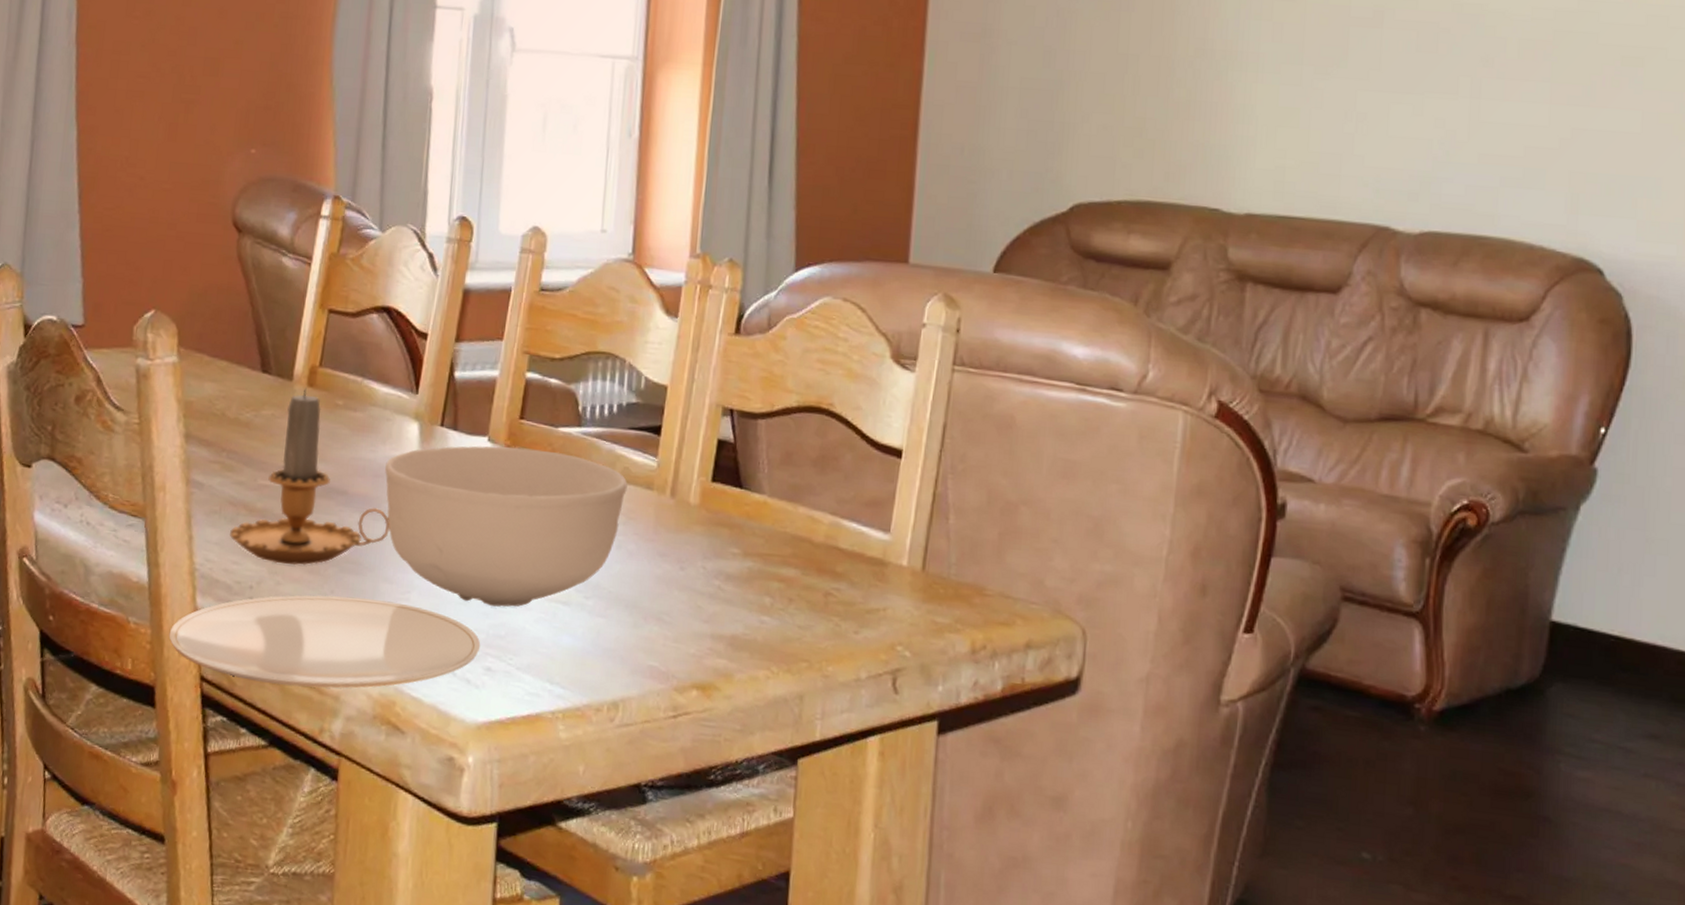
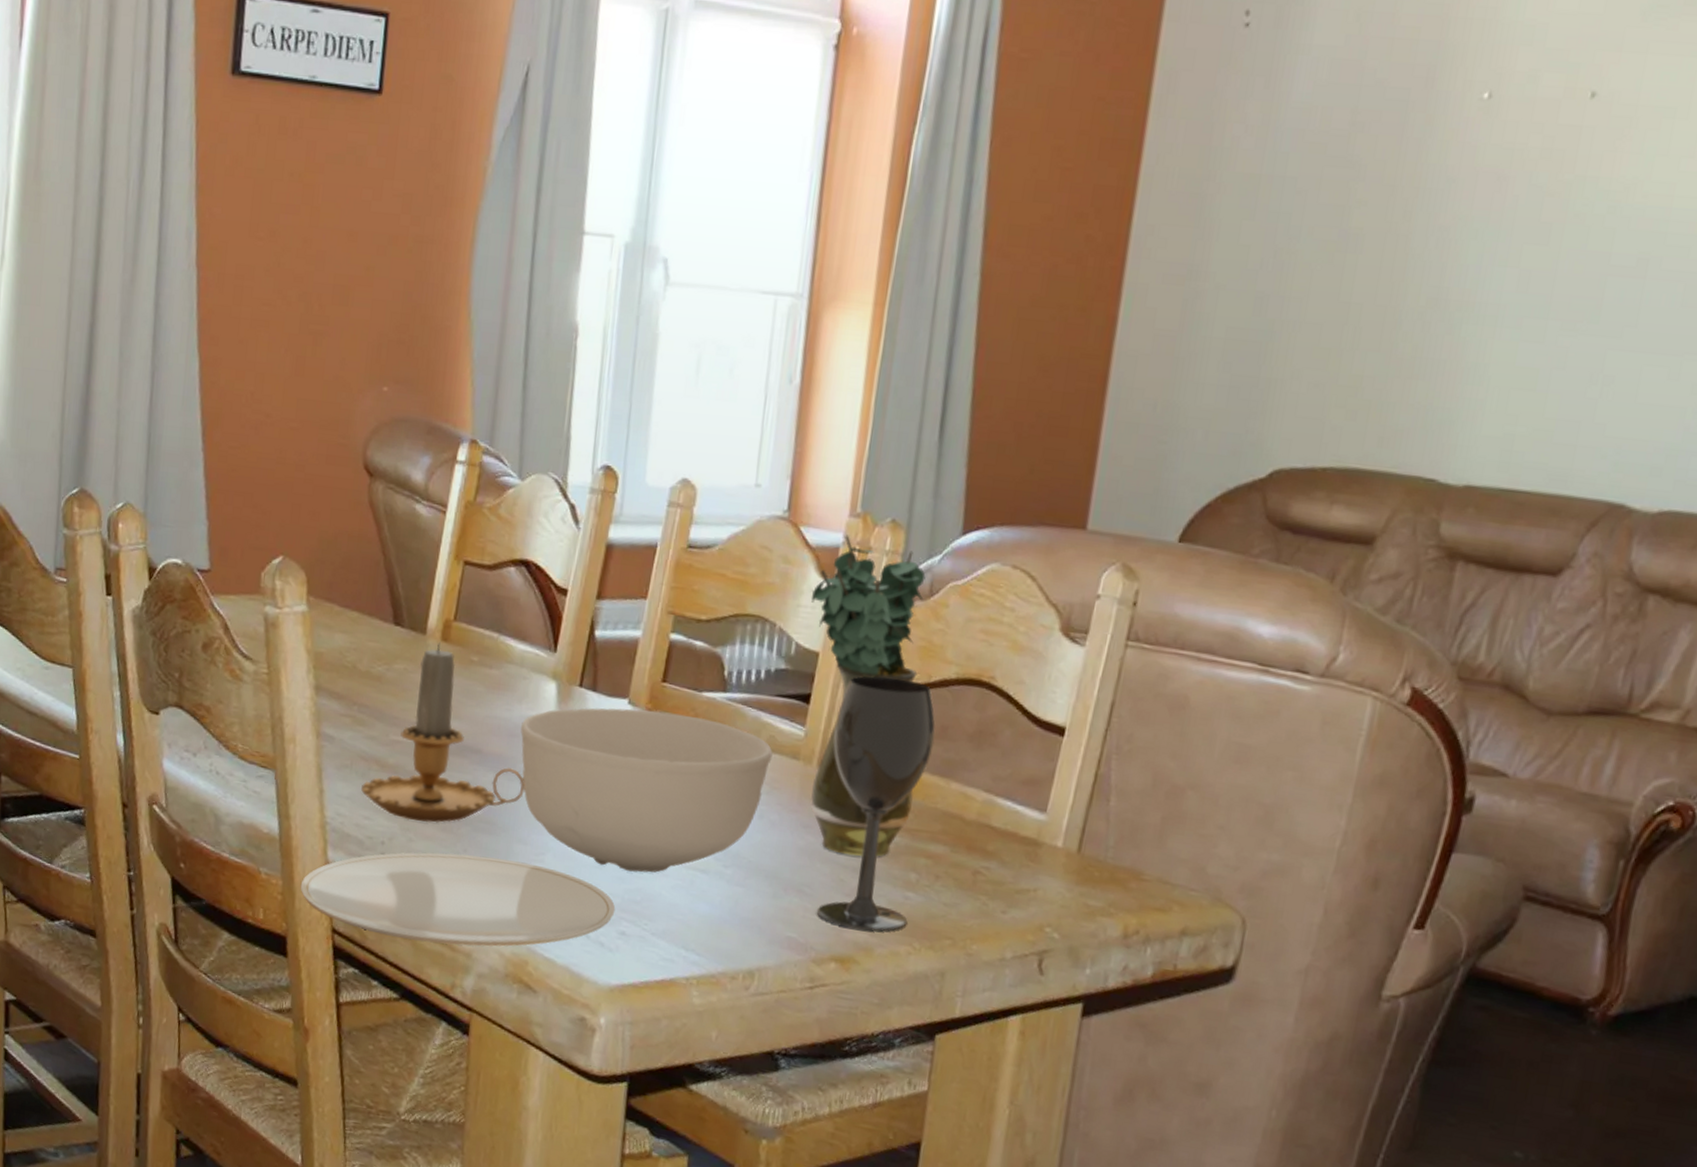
vase: none [657,274,763,583] -> present [810,535,926,856]
wine glass: none [676,407,781,657] -> present [816,676,935,931]

